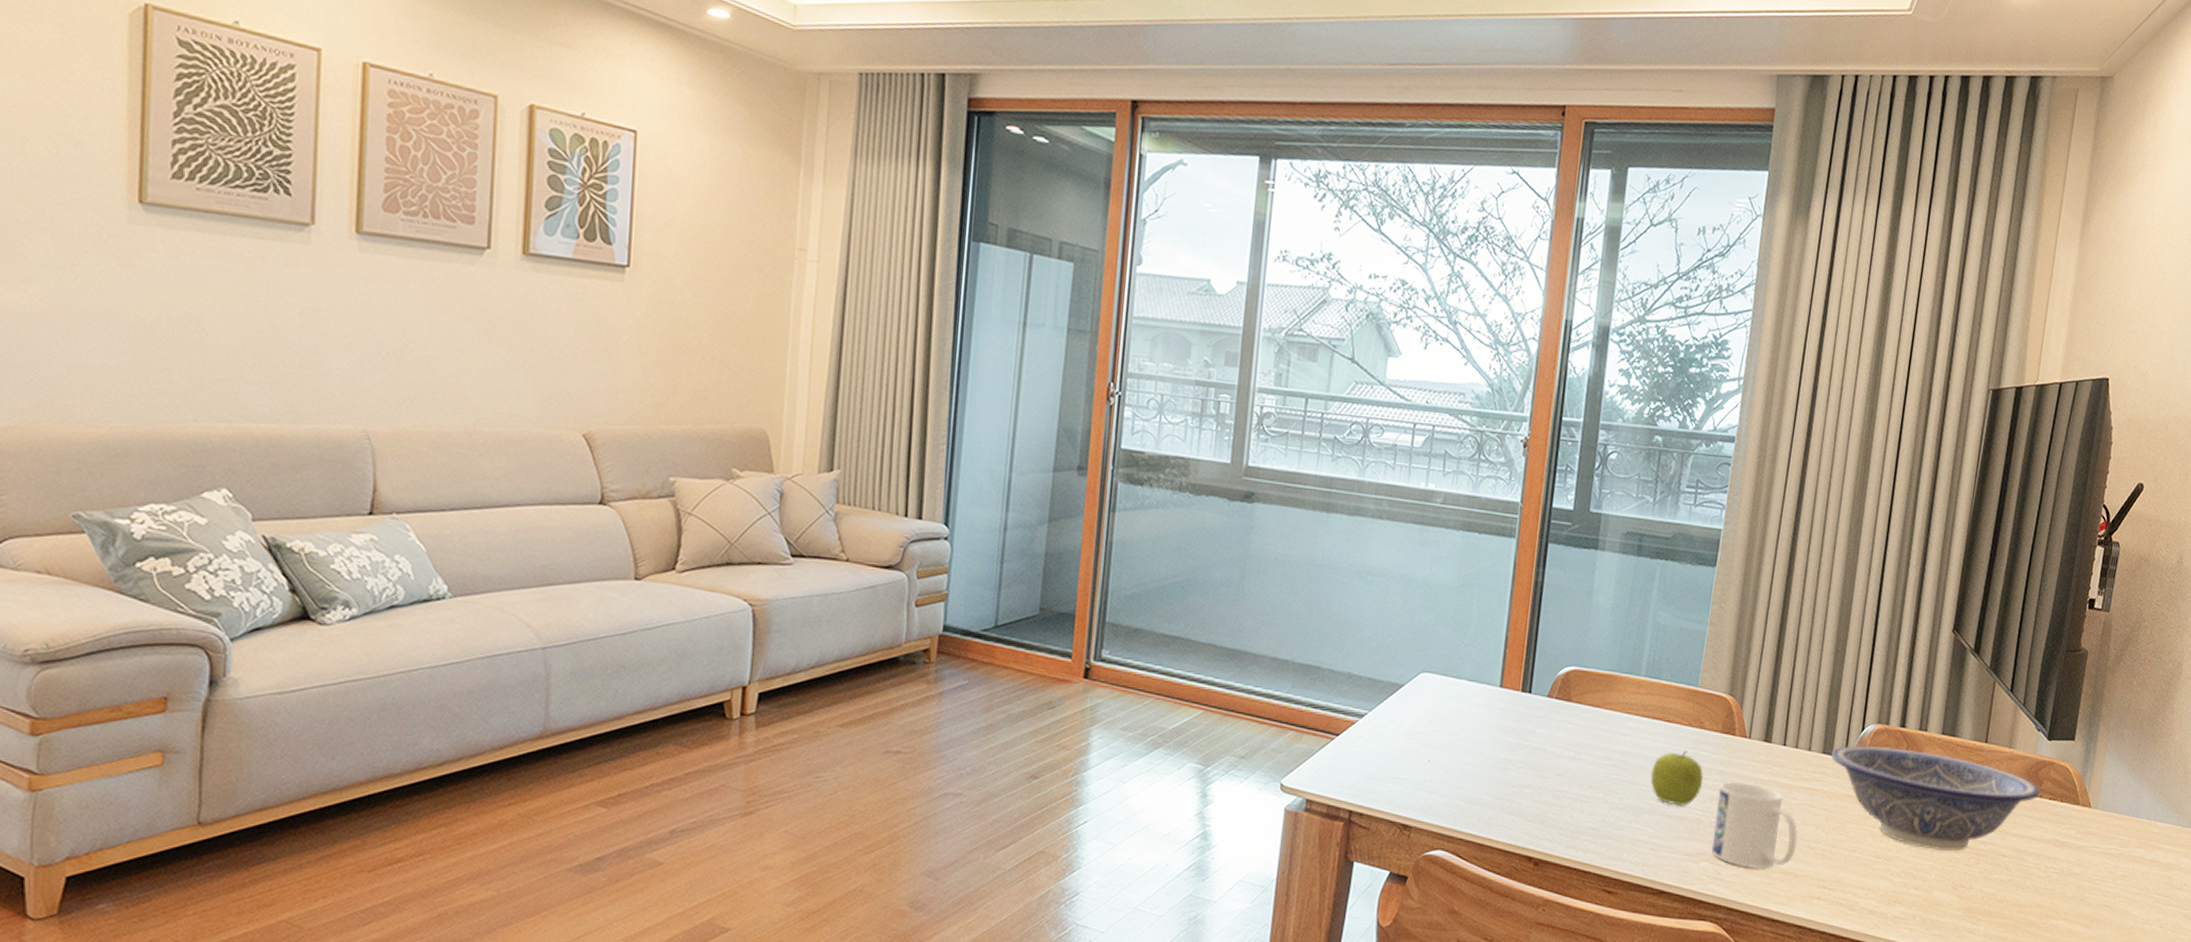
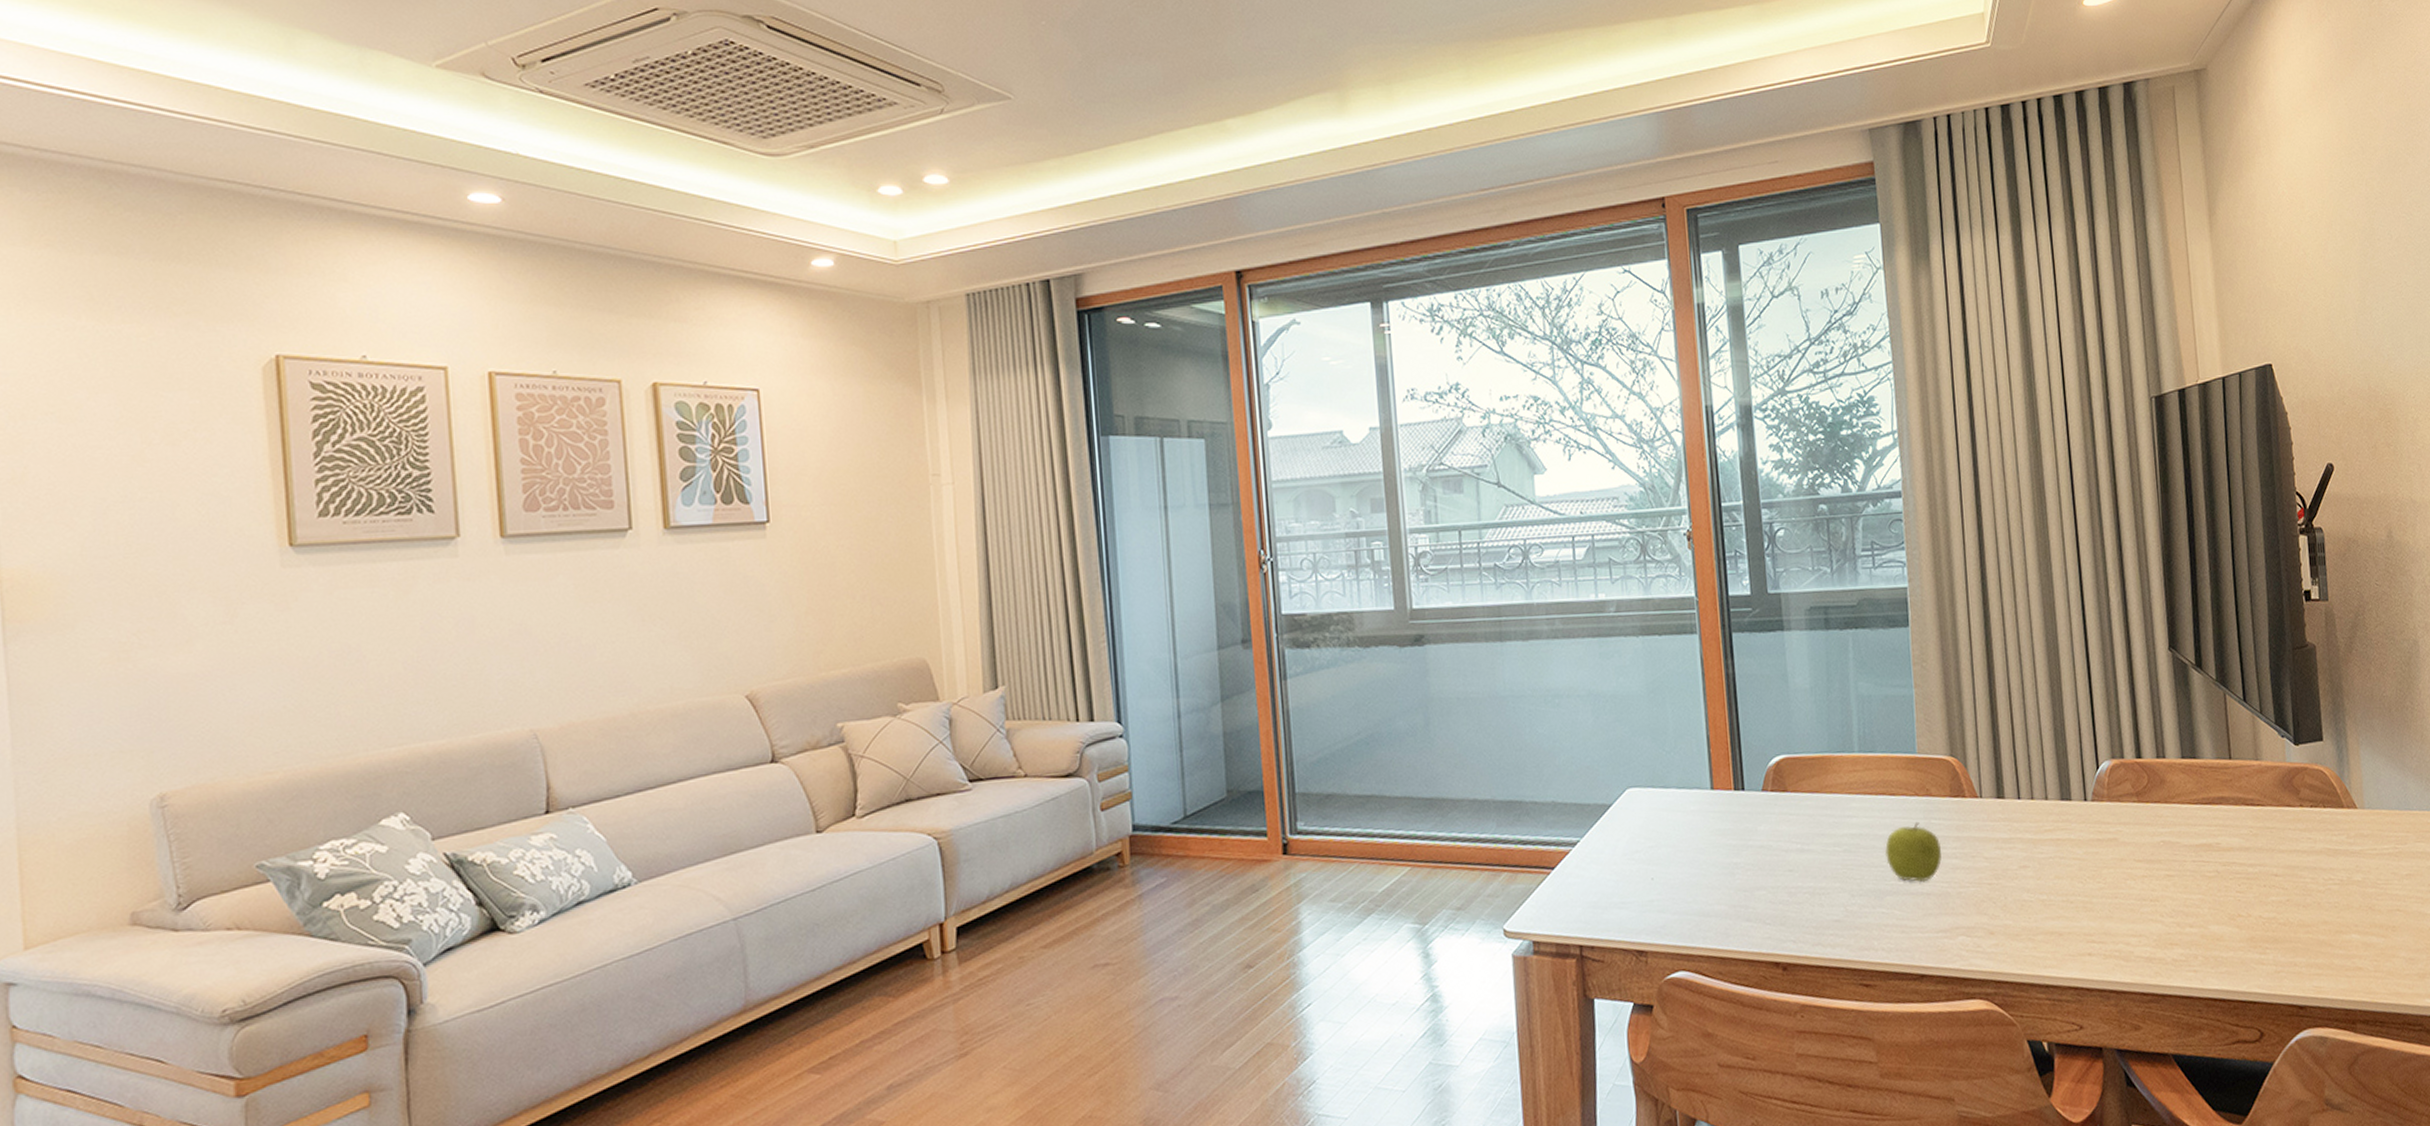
mug: present [1711,781,1798,869] -> none [1960,845,2055,935]
decorative bowl: present [1831,745,2041,851] -> none [2070,779,2300,882]

